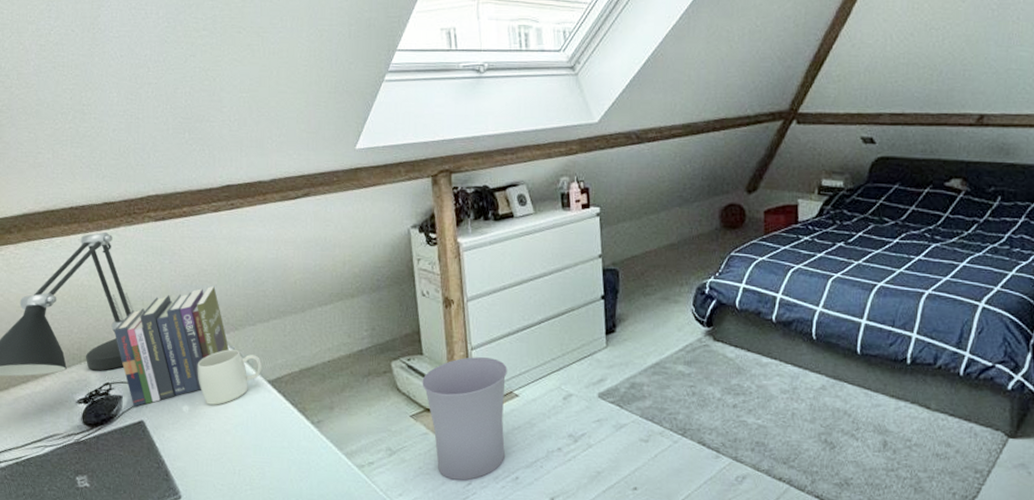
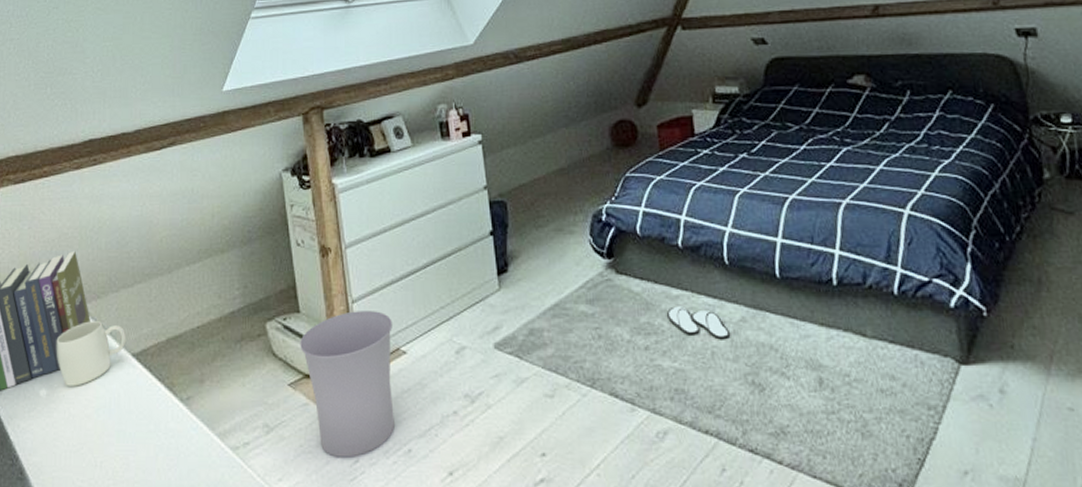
slippers: none [756,372,811,404] -> present [667,306,731,340]

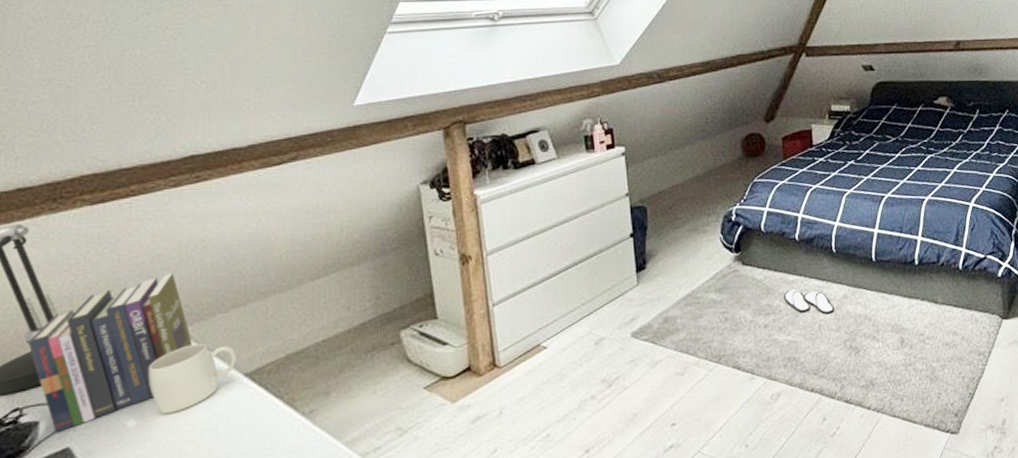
waste bin: present [300,311,394,457] -> none [437,312,533,450]

